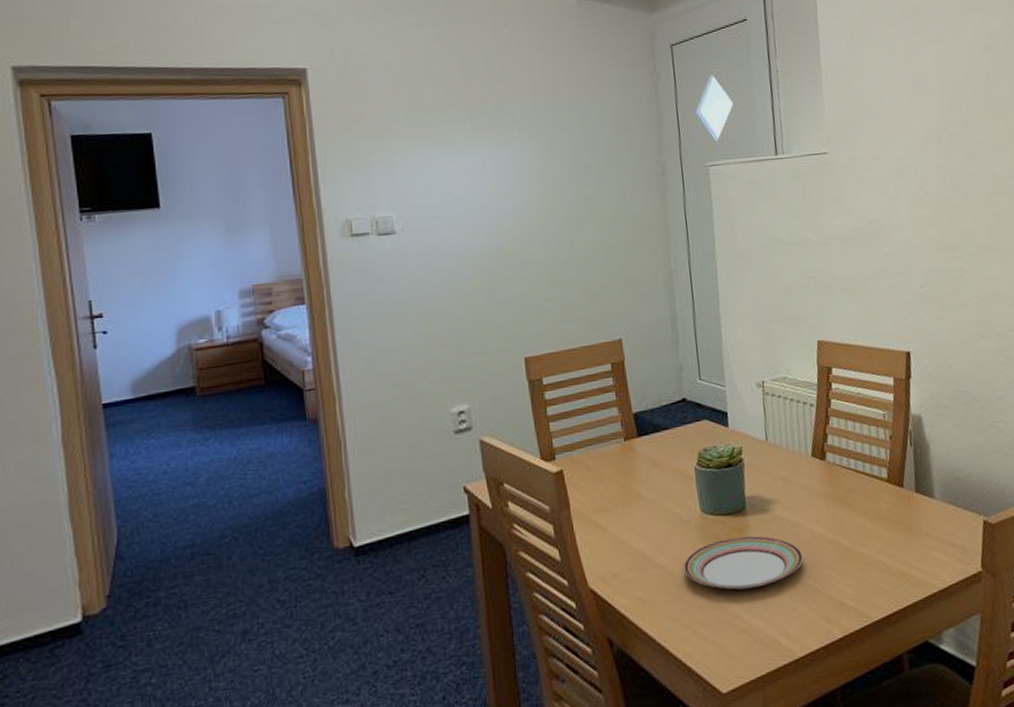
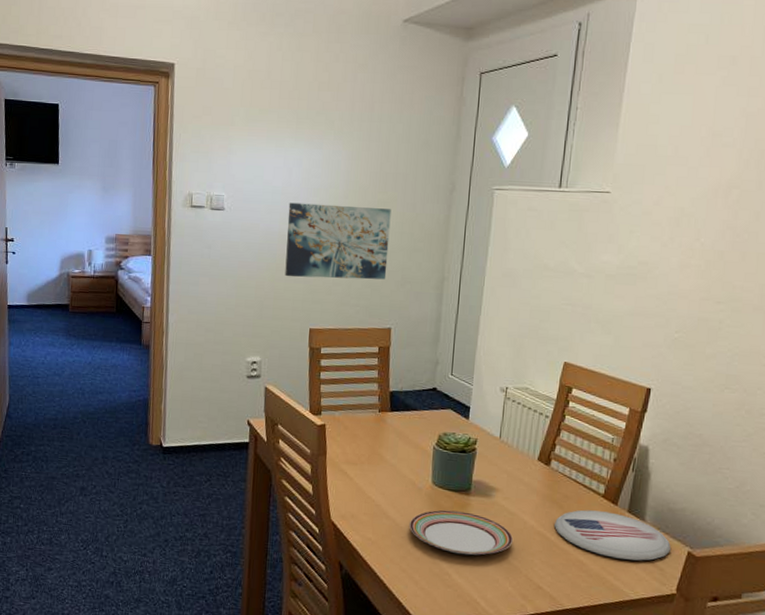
wall art: none [476,203,606,301] -> present [285,202,391,280]
plate: none [843,496,966,549] -> present [553,509,671,561]

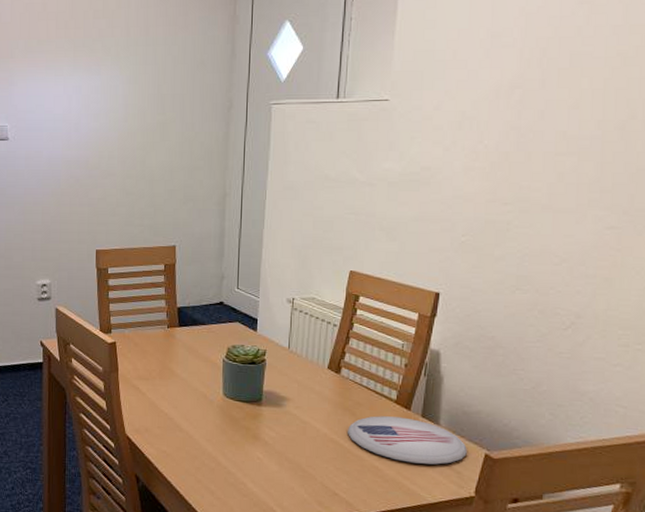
wall art: present [285,202,391,280] -> none [69,128,171,201]
plate: present [410,510,513,556] -> none [203,421,306,465]

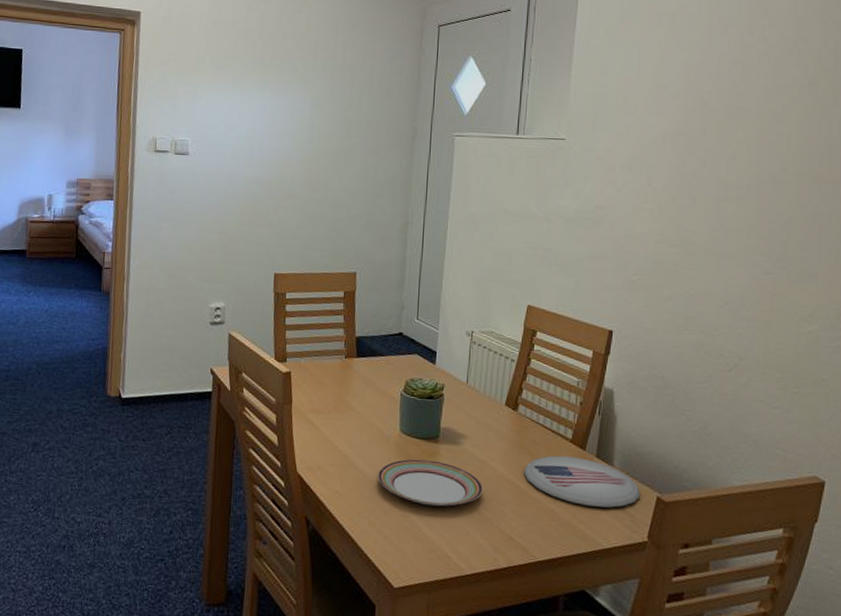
plate: none [203,421,306,465] -> present [378,459,483,507]

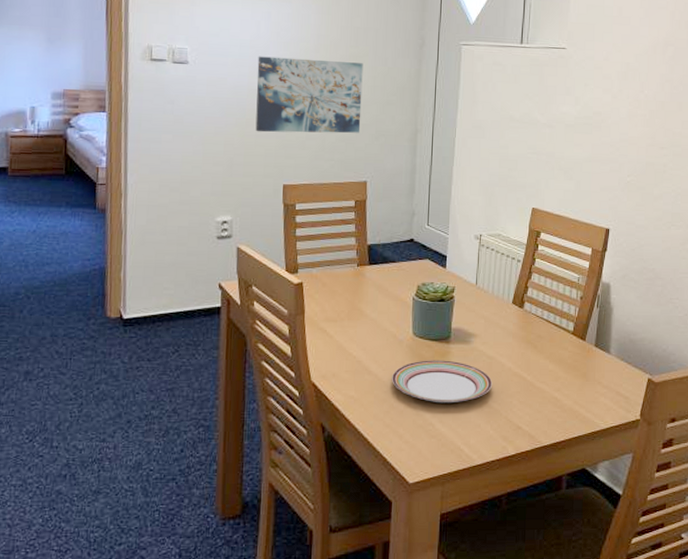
wall art: none [249,147,355,224] -> present [255,56,363,133]
plate: present [523,455,640,508] -> none [529,348,633,392]

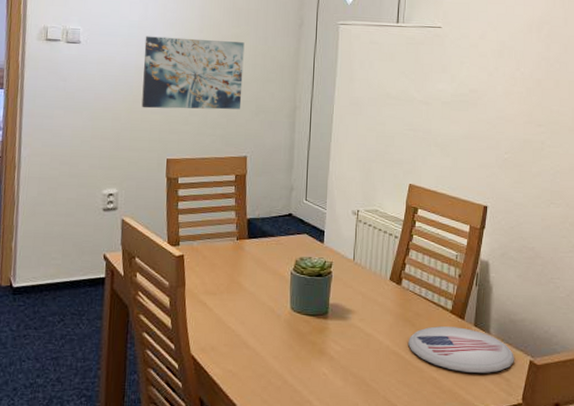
plate: present [392,360,492,403] -> none [270,335,370,381]
plate: none [529,348,633,392] -> present [407,326,514,373]

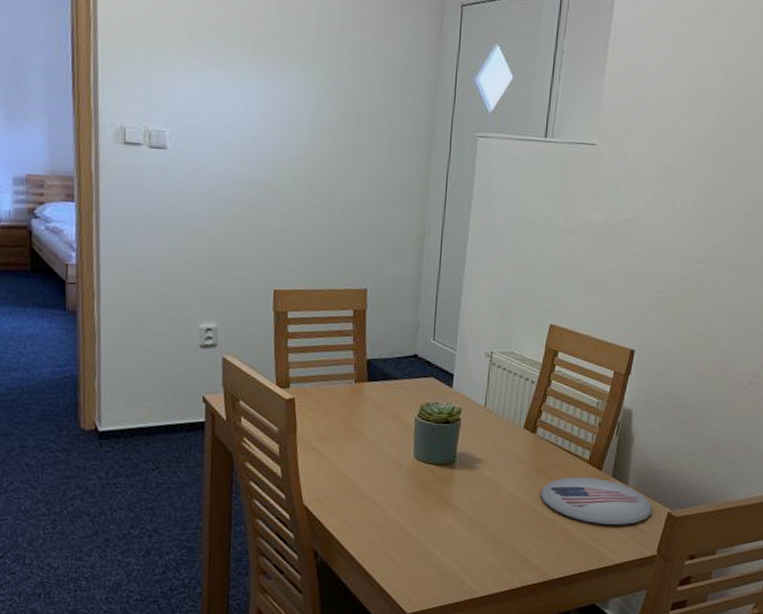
wall art: present [141,36,245,110] -> none [243,142,365,234]

